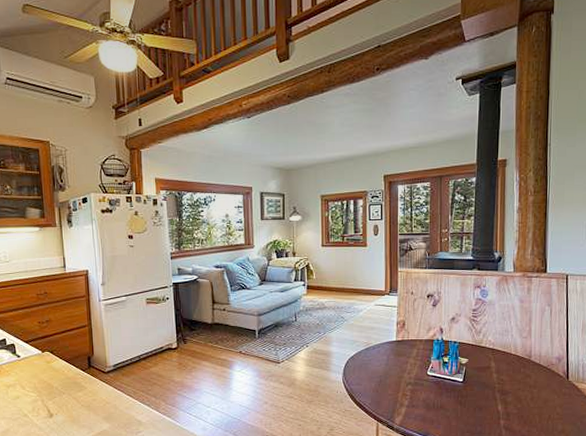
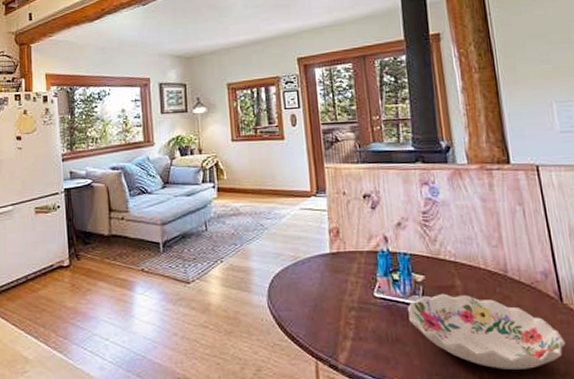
decorative bowl: none [451,373,566,428] -> present [407,293,566,369]

